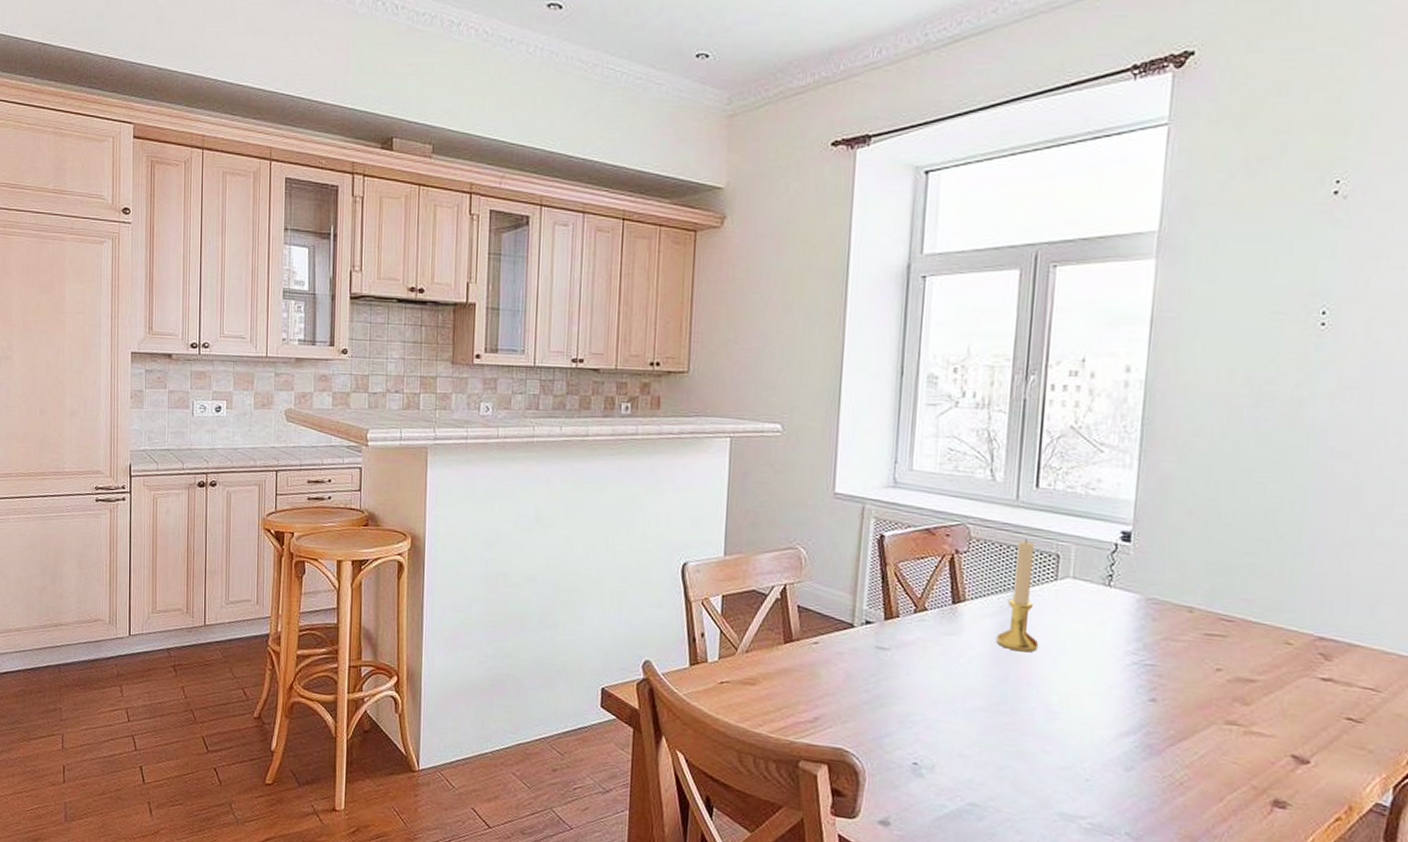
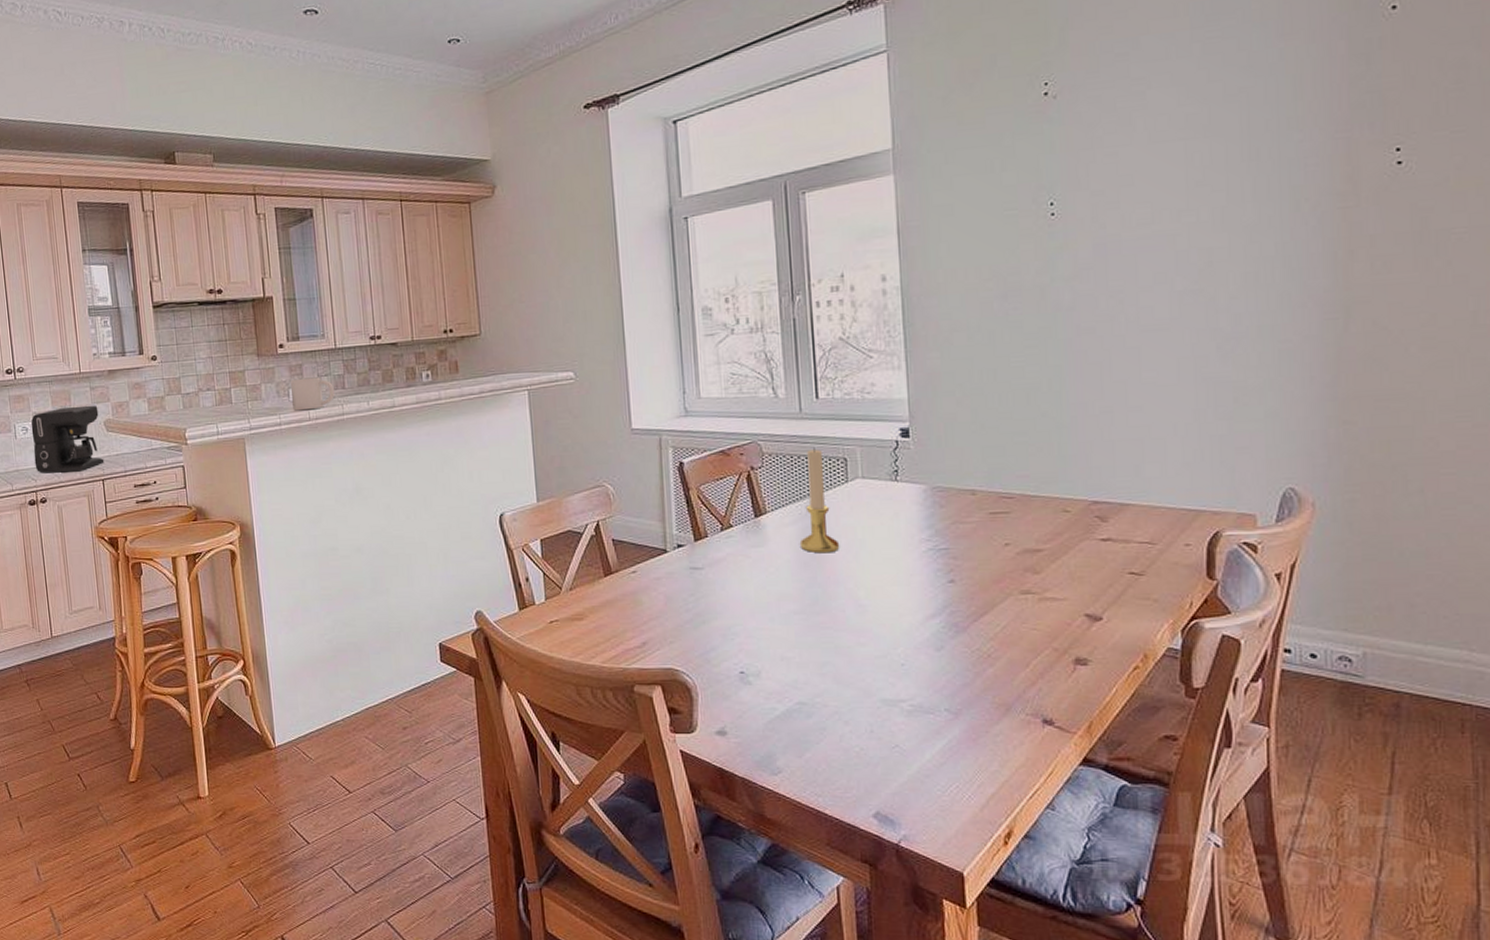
coffee maker: none [209,391,281,459] -> present [31,405,105,474]
mug: none [481,393,529,428] -> present [289,377,335,411]

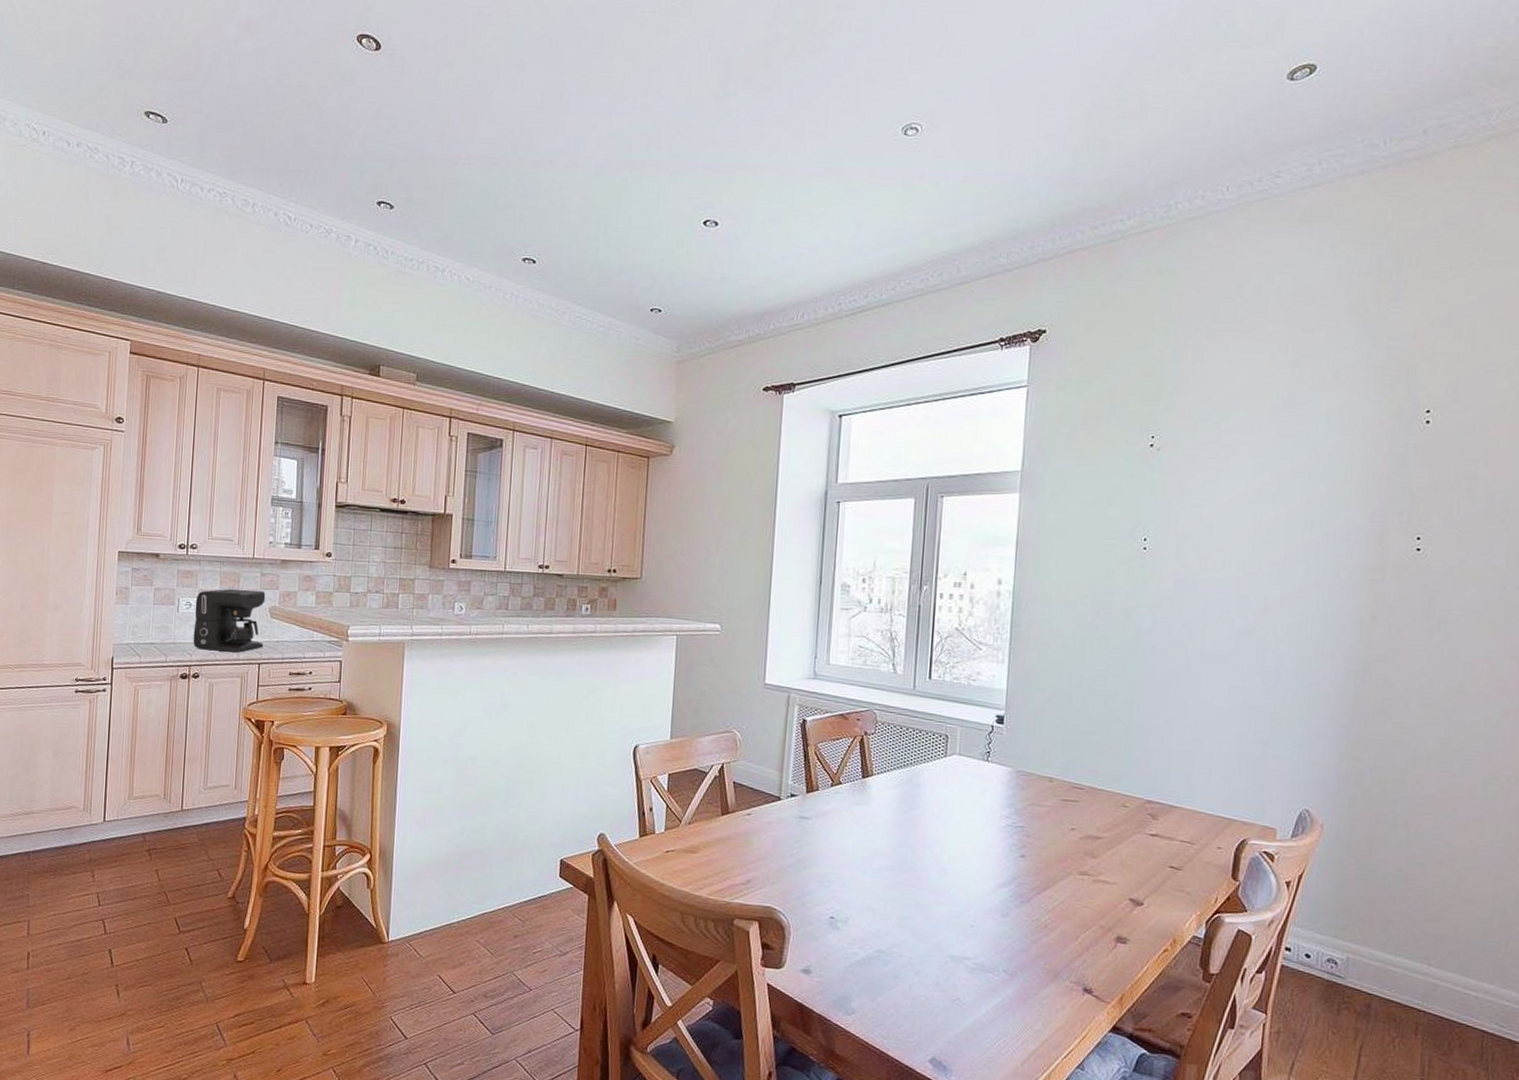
mug: present [289,377,335,411] -> none [456,594,499,625]
candle holder: present [799,446,840,554] -> none [897,721,933,819]

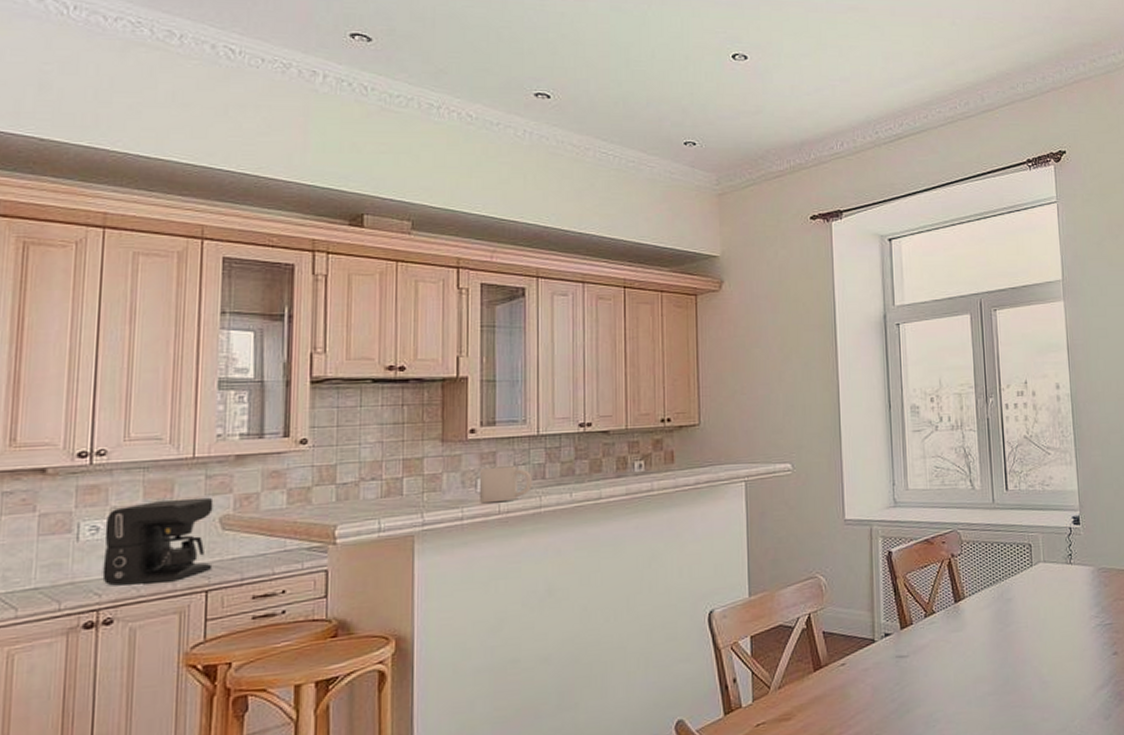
mug: none [456,594,499,625] -> present [479,466,533,504]

